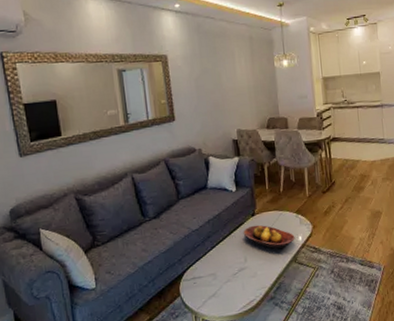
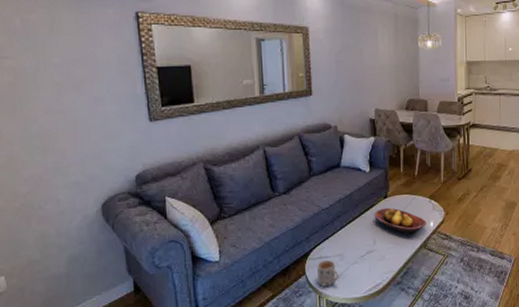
mug: none [191,280,214,307] -> present [317,260,339,287]

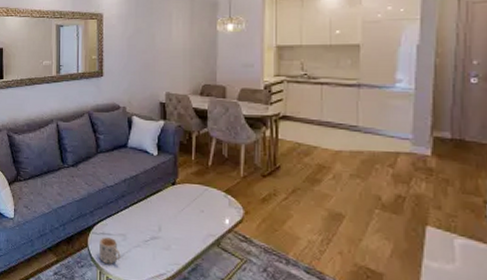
fruit bowl: present [374,207,427,234] -> none [160,194,221,229]

